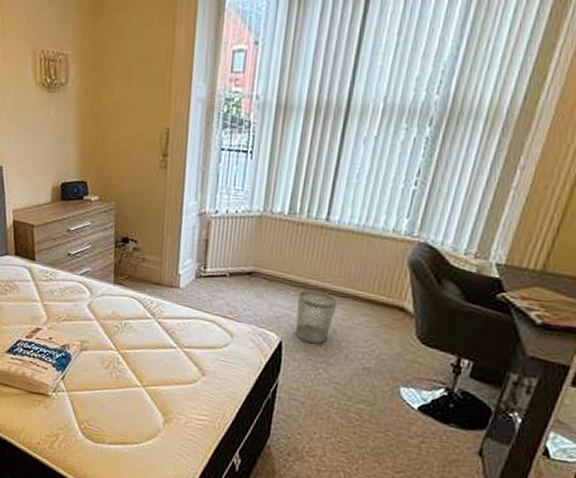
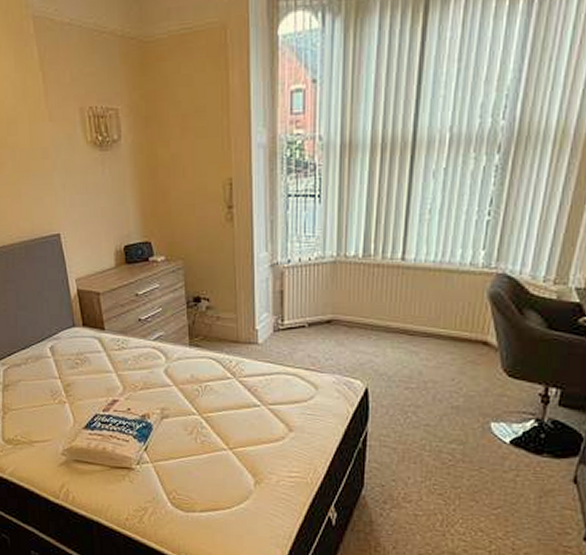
wastebasket: present [295,289,339,344] -> none [380,332,421,388]

